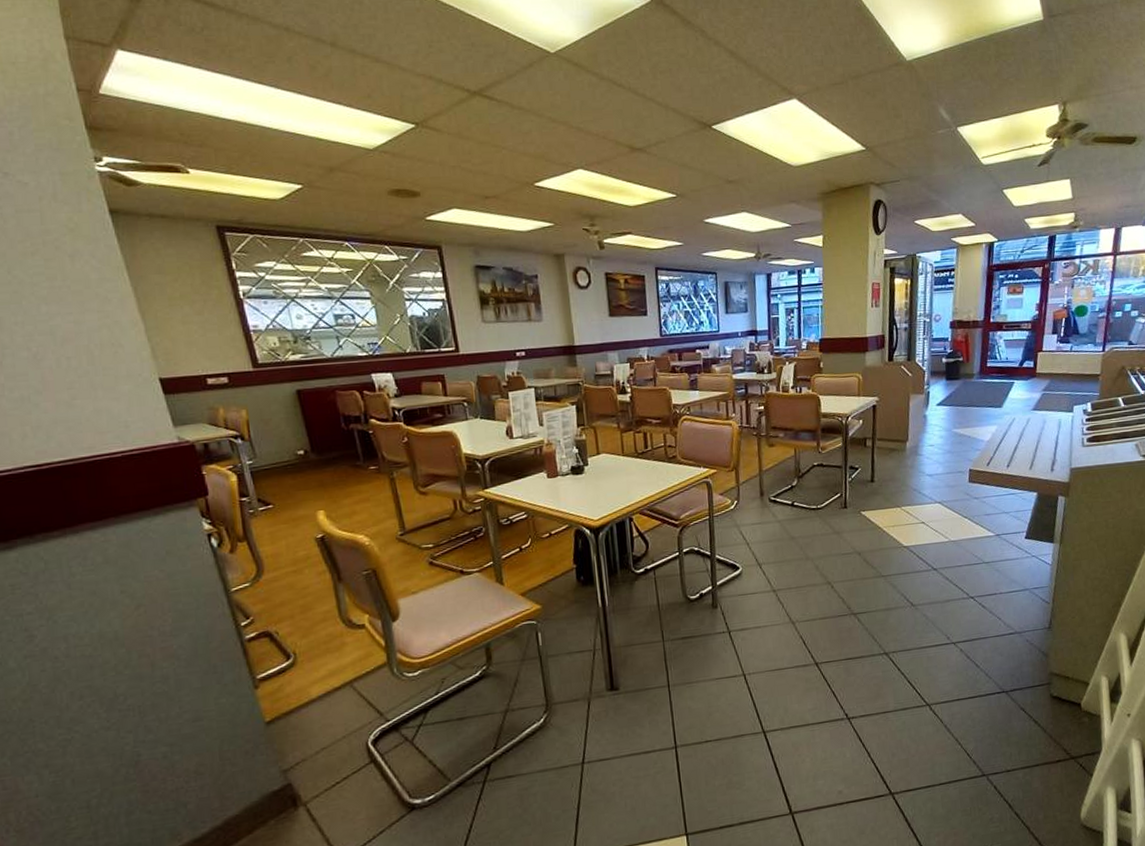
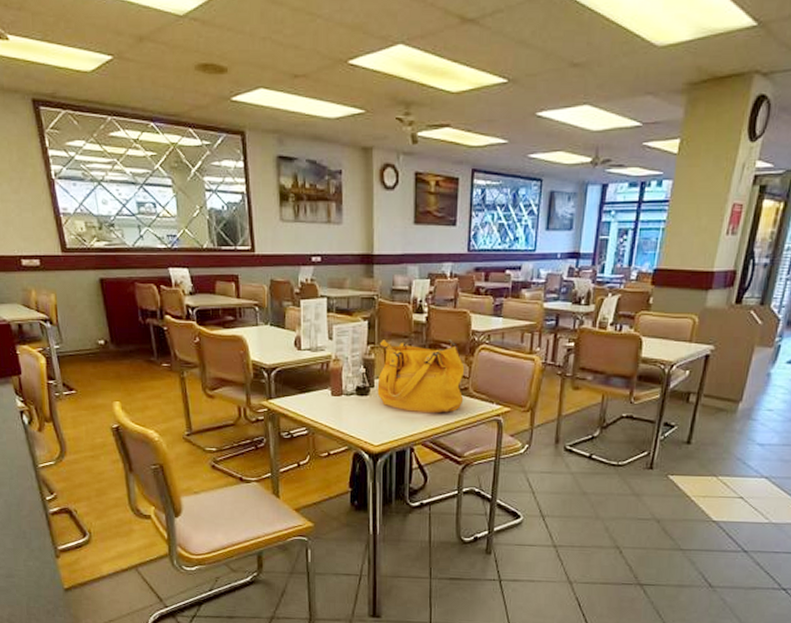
handbag: none [589,414,674,484] -> present [377,339,465,414]

